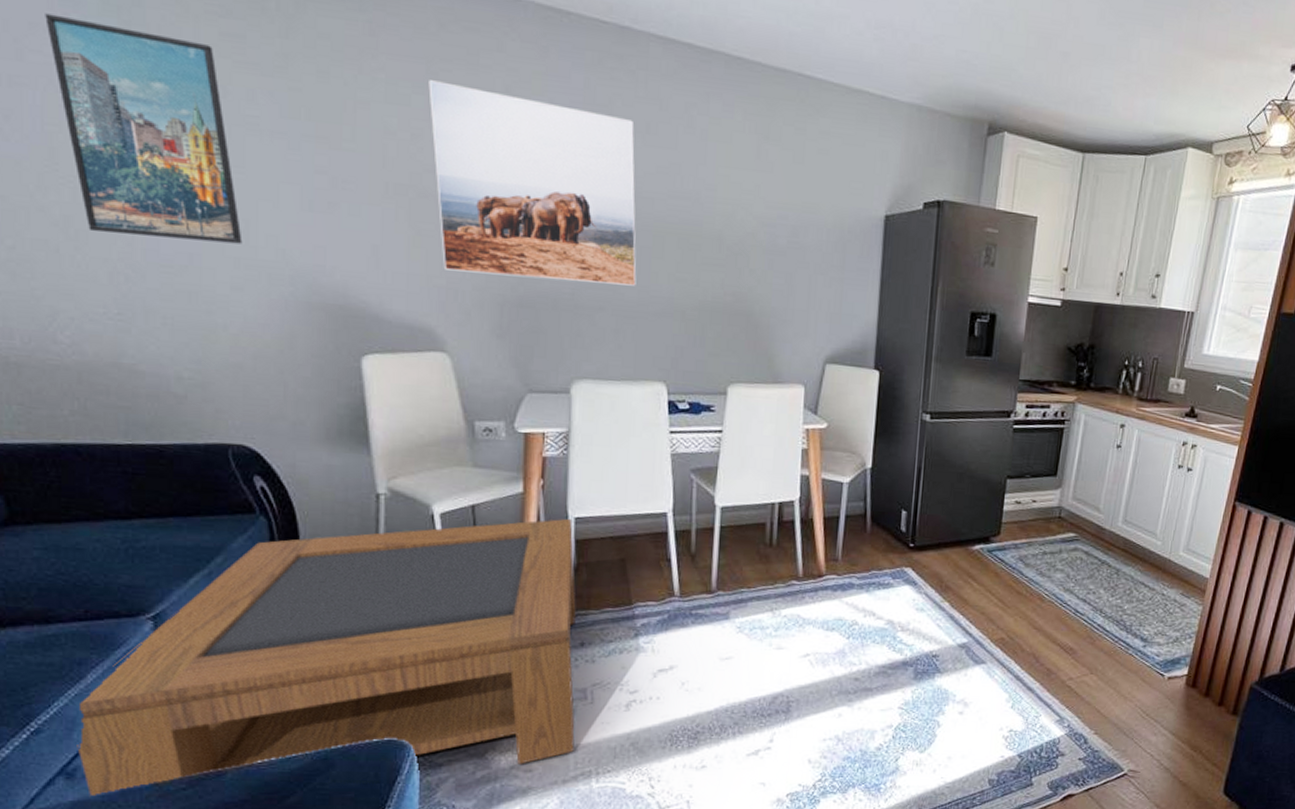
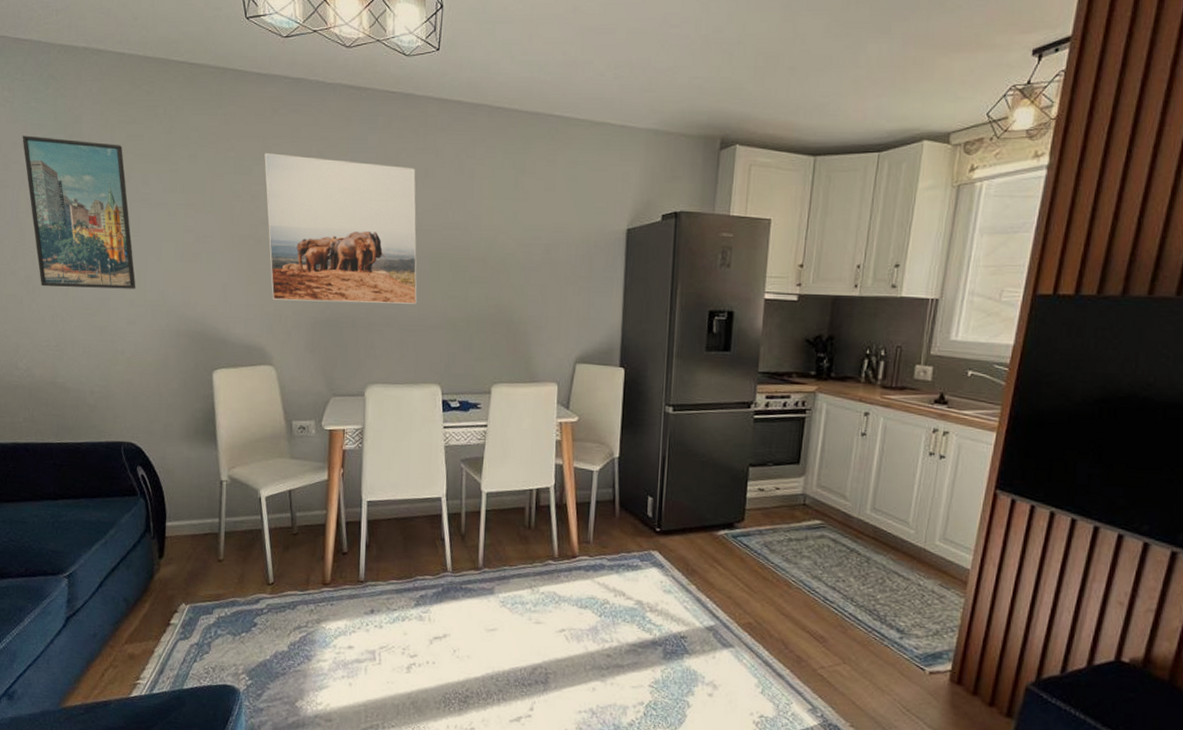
coffee table: present [77,518,576,797] -> none [16,501,368,715]

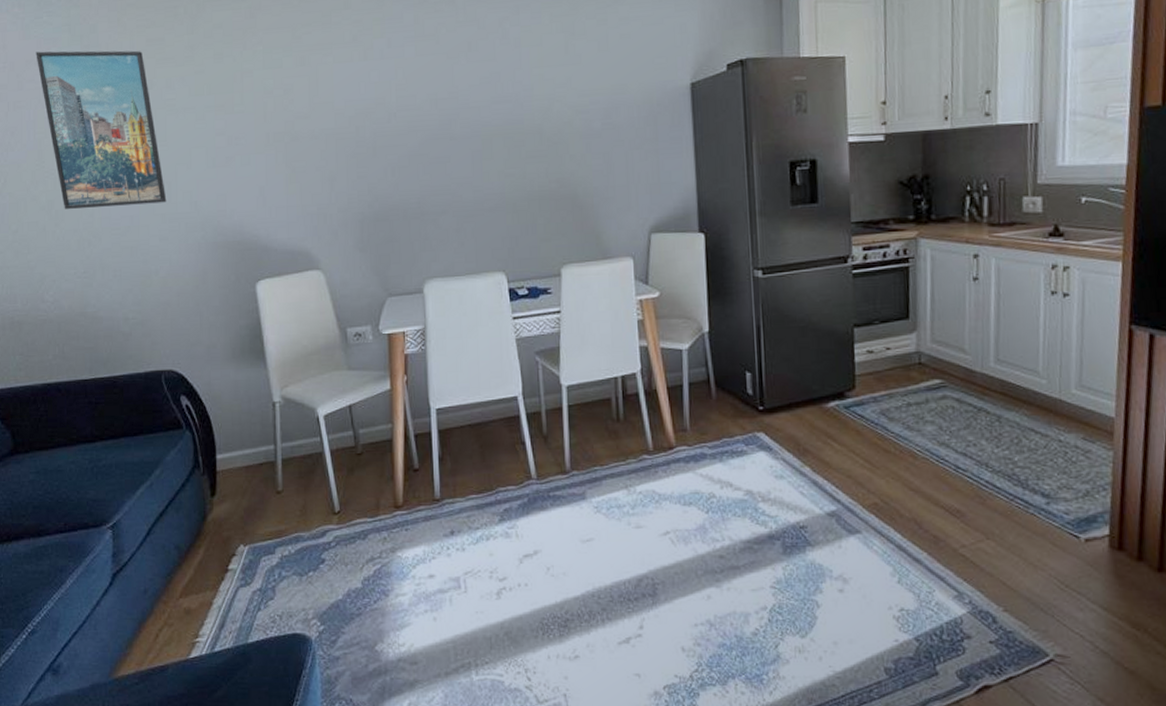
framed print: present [264,153,417,304] -> none [295,42,471,198]

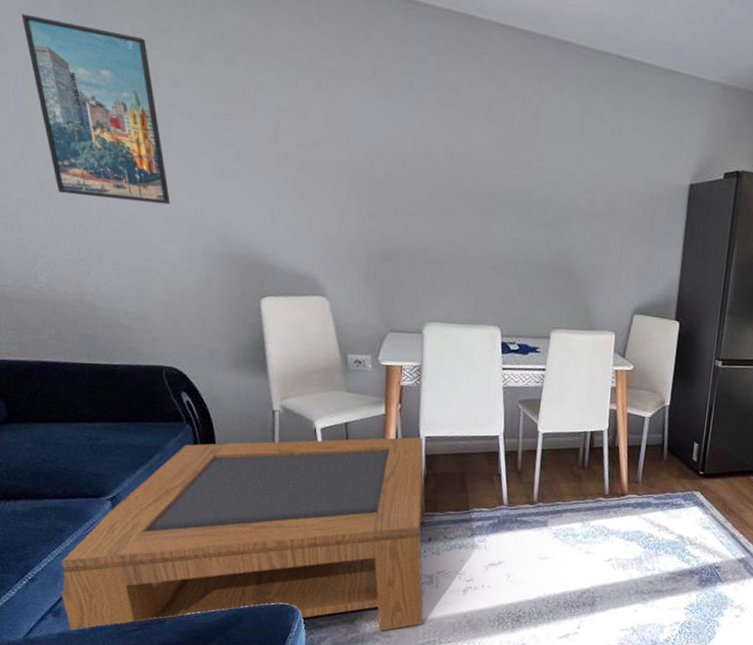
coffee table: none [60,410,453,691] -> present [60,436,426,631]

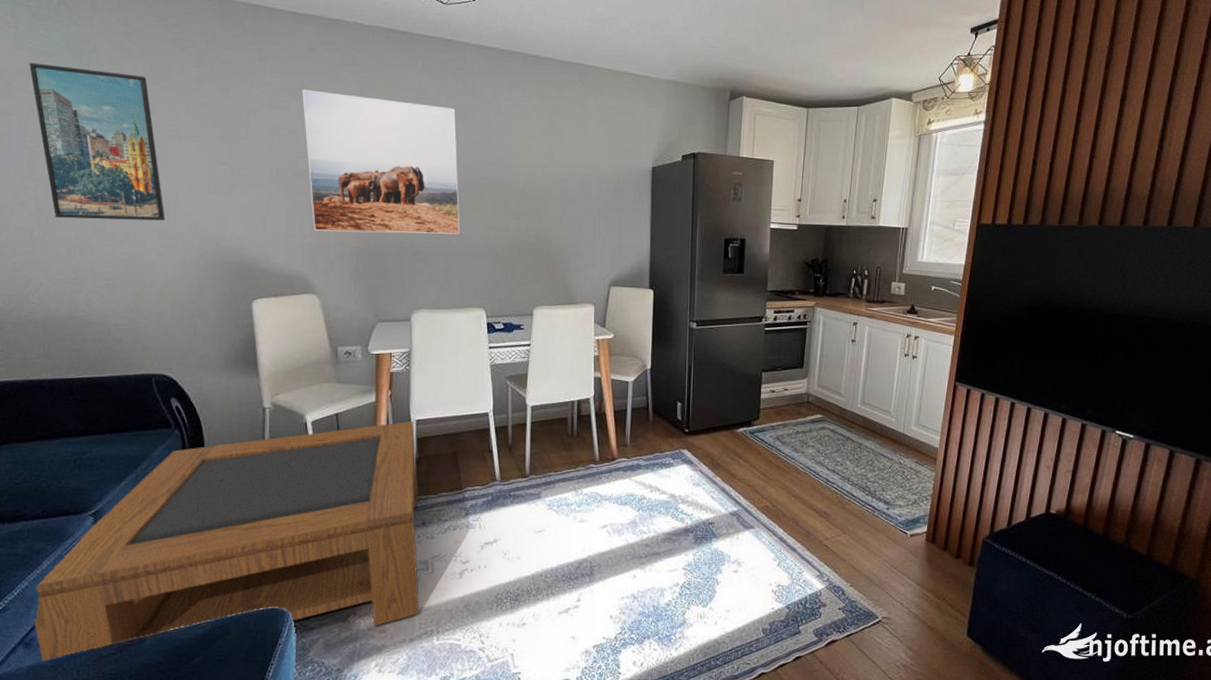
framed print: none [312,66,478,244] -> present [302,89,460,234]

